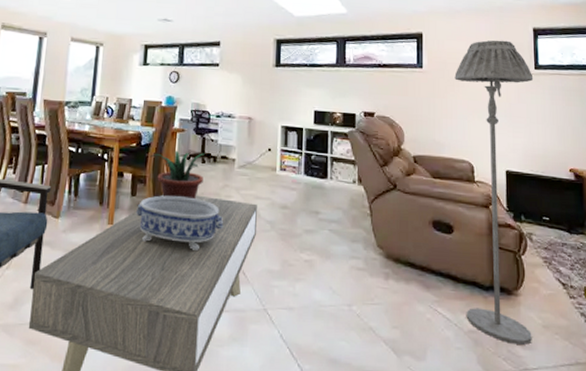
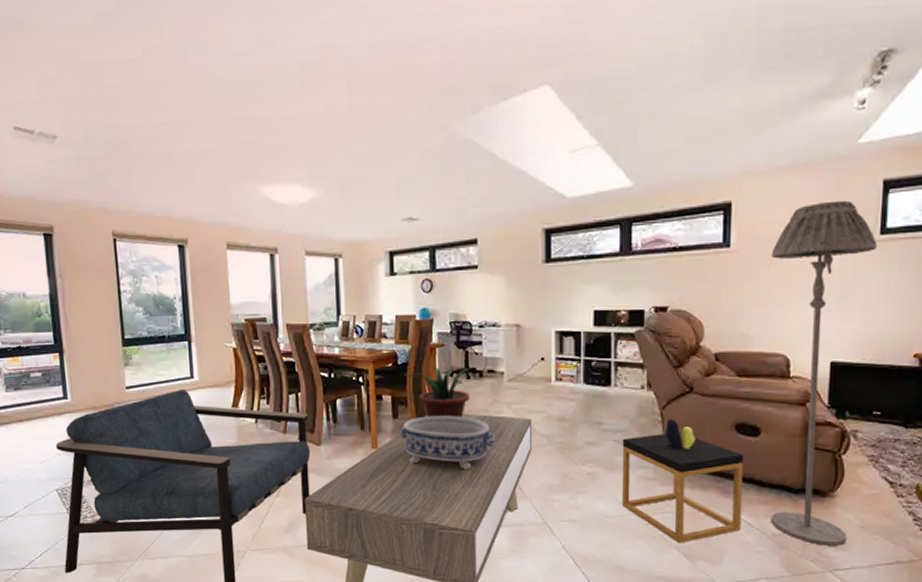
side table: none [335,212,441,337] -> present [621,418,744,544]

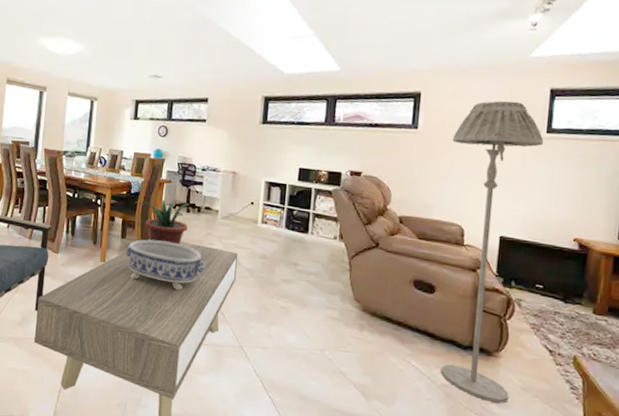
side table: present [621,418,744,544] -> none [309,268,419,382]

